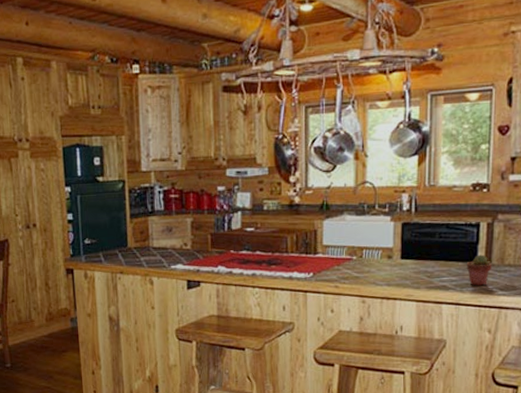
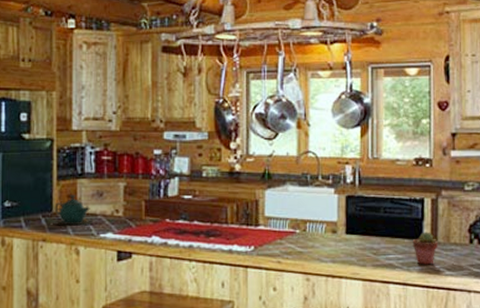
teapot: none [128,231,164,260] -> present [53,195,93,226]

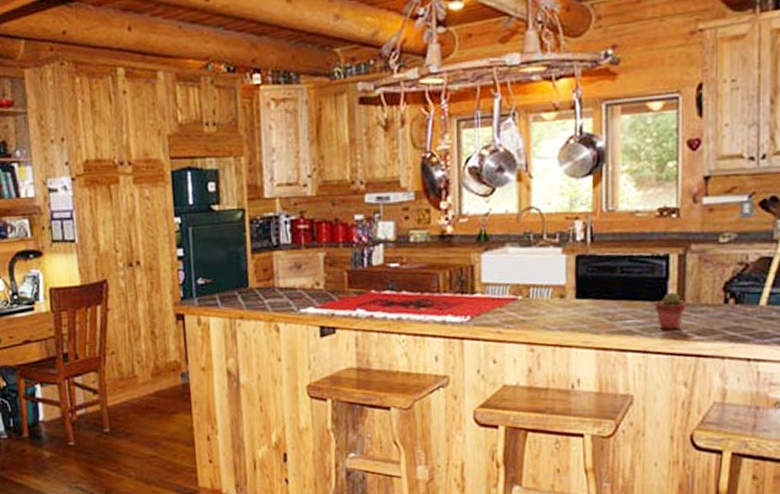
teapot: present [53,195,93,226] -> none [250,268,292,302]

